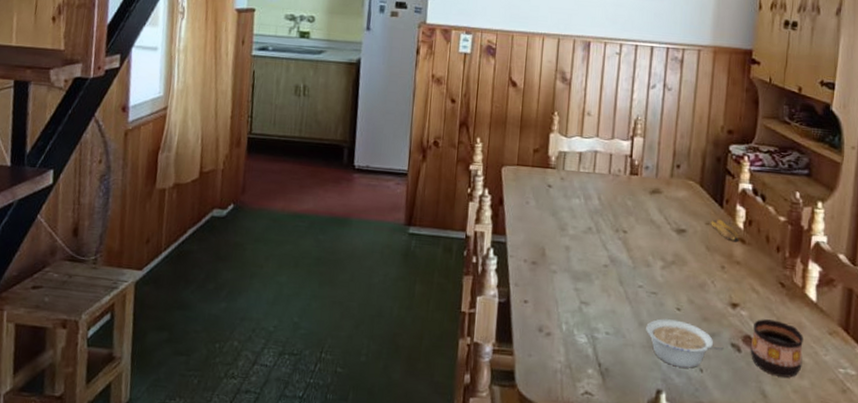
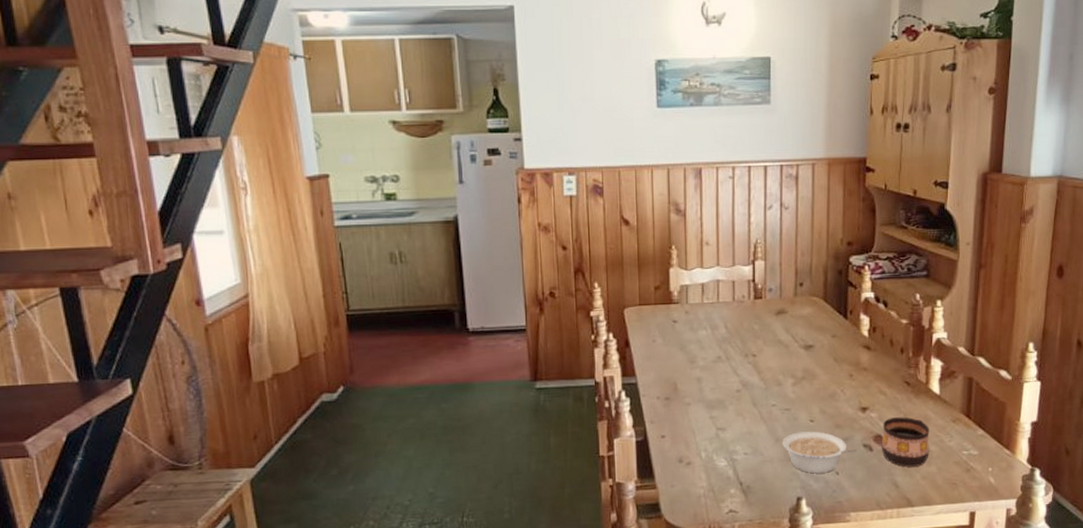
banana: present [711,218,740,242] -> none [836,329,865,350]

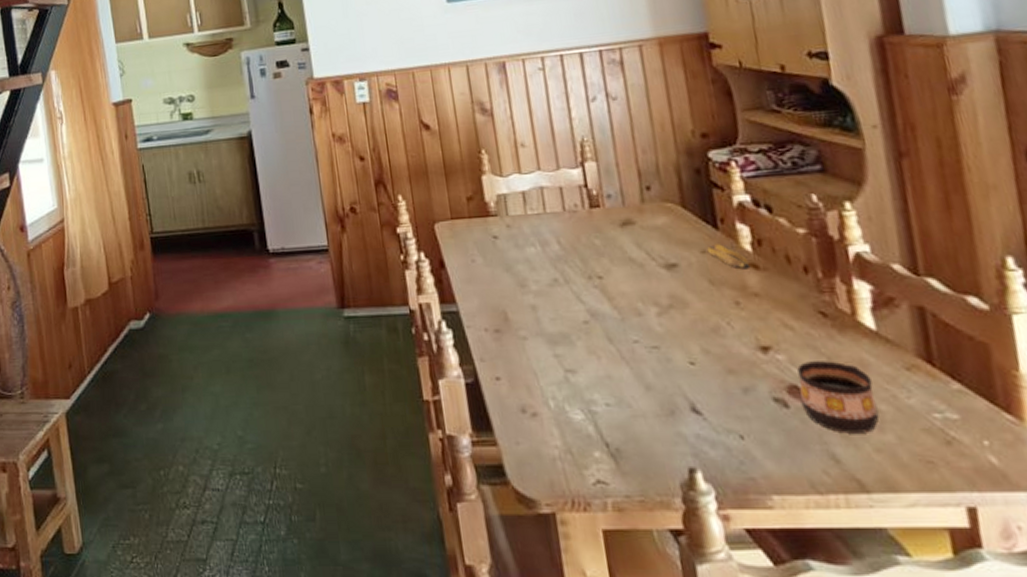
legume: present [782,431,857,474] -> none [655,377,765,436]
banana: none [836,329,865,350] -> present [707,243,751,270]

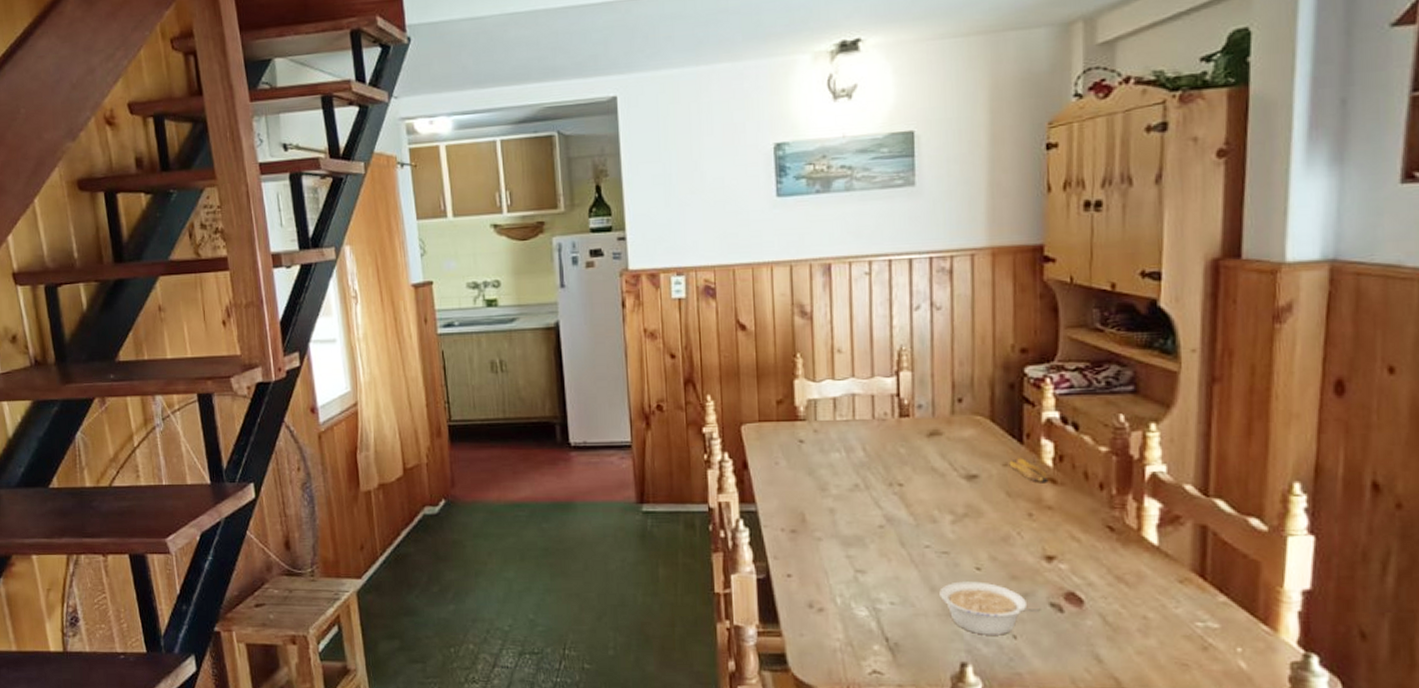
legume: none [655,377,765,436] -> present [939,581,1041,635]
cup: present [797,361,879,434] -> none [1075,571,1146,637]

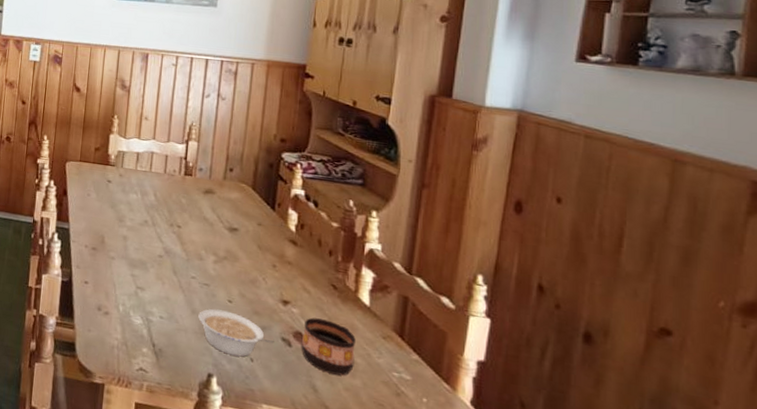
banana: present [1009,457,1049,484] -> none [262,220,291,244]
cup: none [1075,571,1146,637] -> present [301,317,356,376]

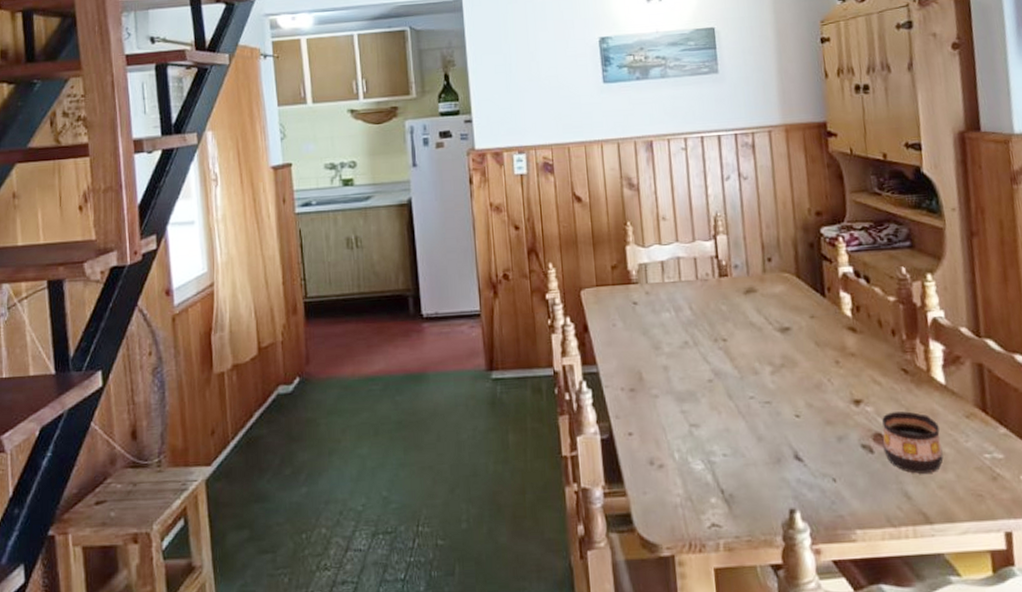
legume: present [198,308,274,357] -> none [765,428,855,481]

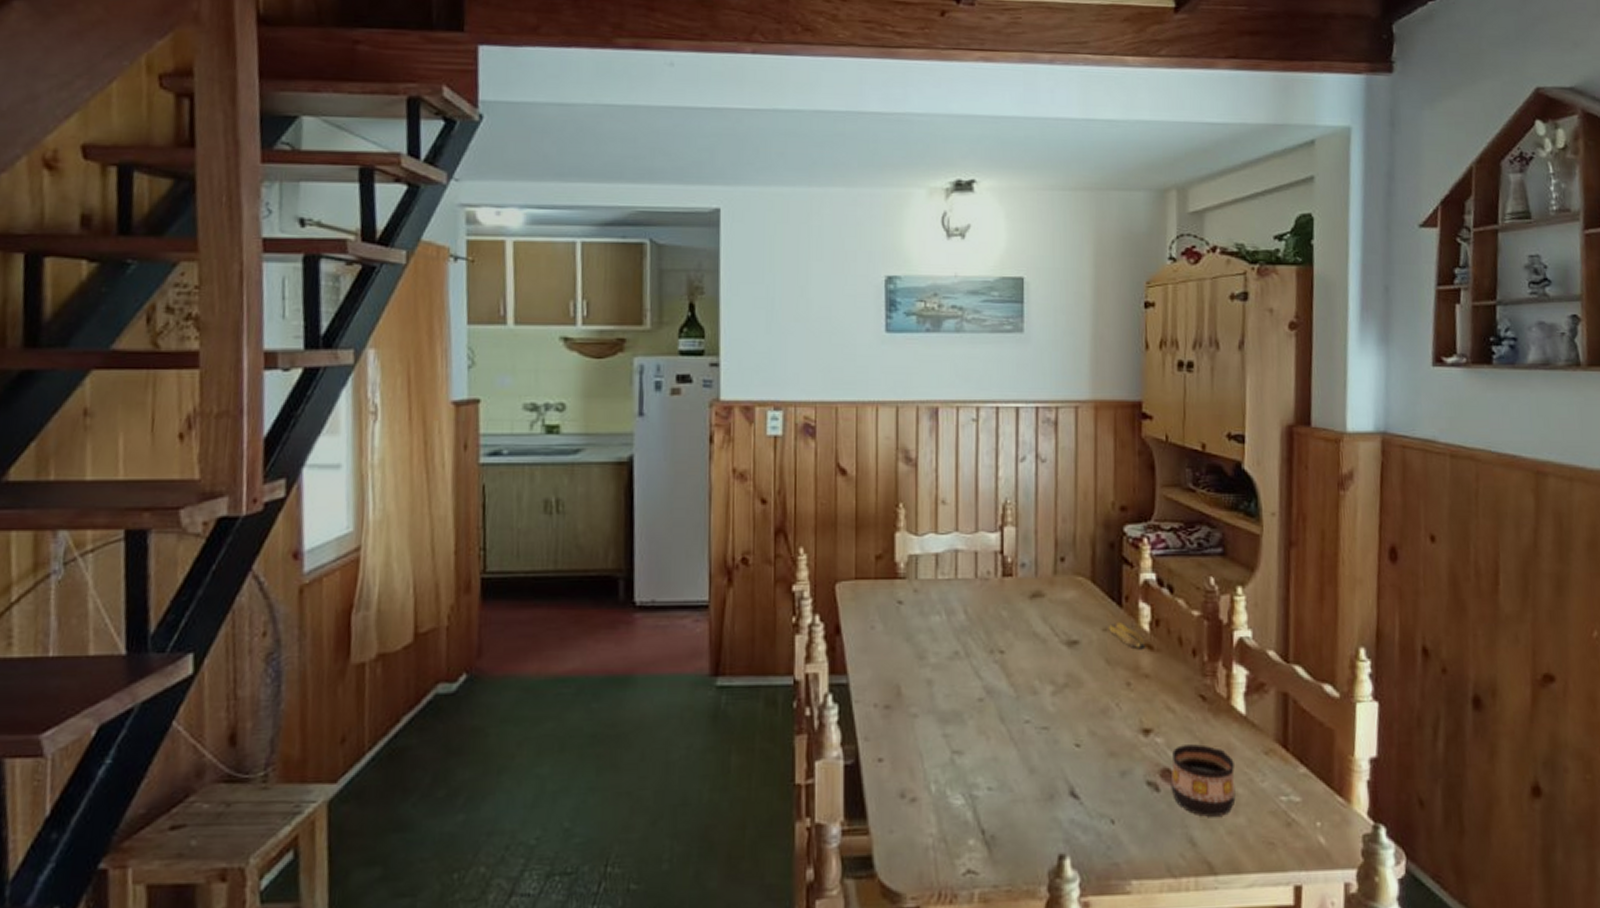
banana: none [815,309,850,333] -> present [1108,621,1146,650]

